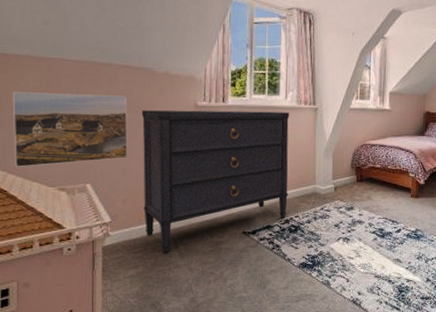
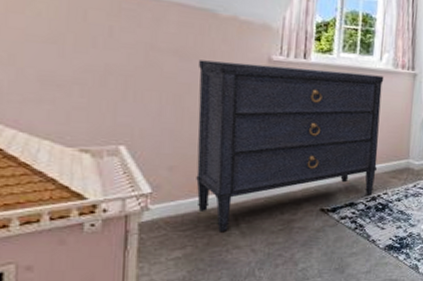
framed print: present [12,92,128,168] -> none [14,22,180,121]

